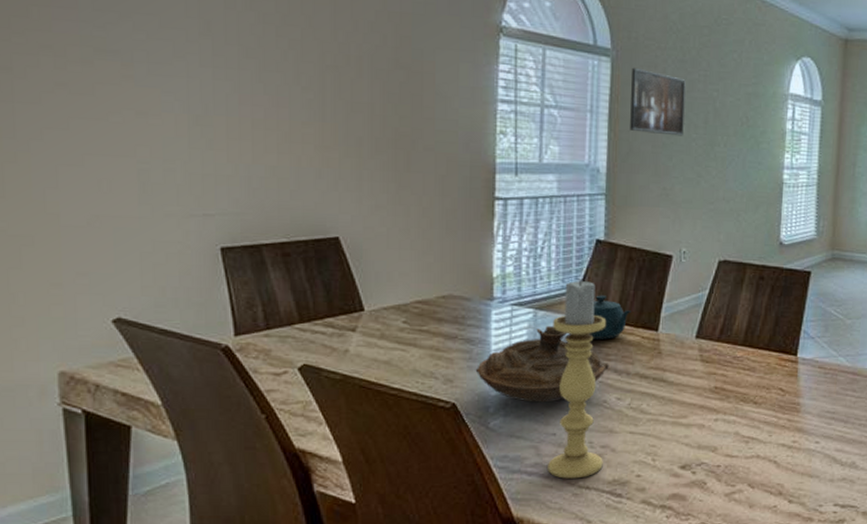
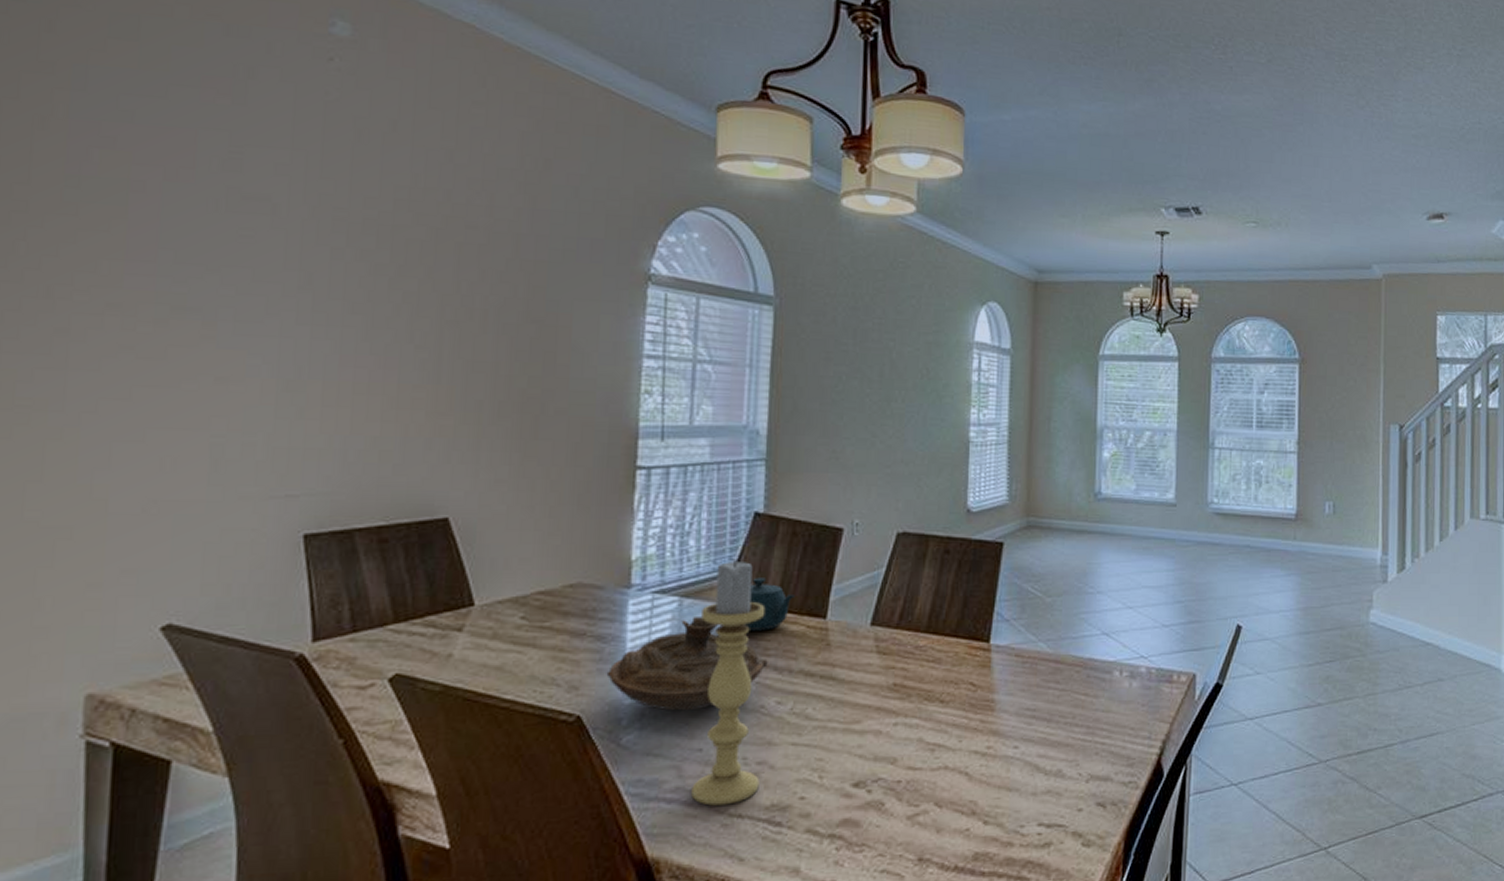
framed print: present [630,67,686,137] -> none [795,316,858,392]

